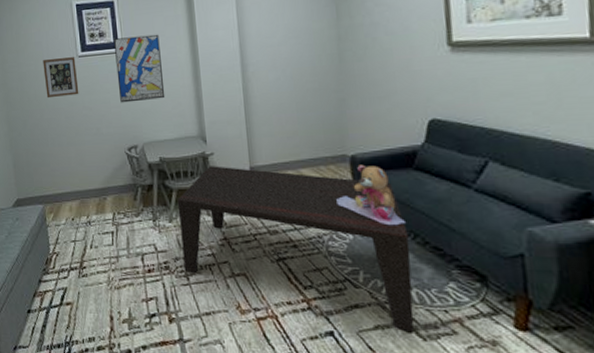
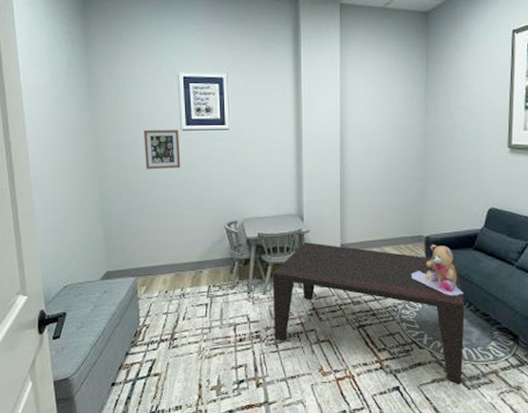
wall art: present [114,34,165,103] -> none [221,114,268,179]

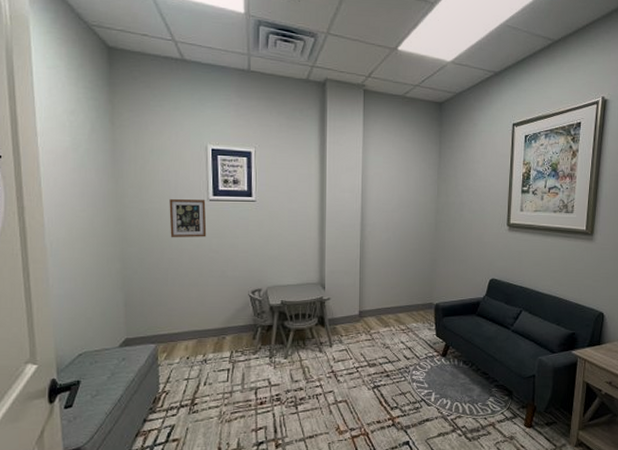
coffee table: present [272,242,465,384] -> none [293,309,468,437]
teddy bear: present [411,244,463,296] -> none [422,311,467,358]

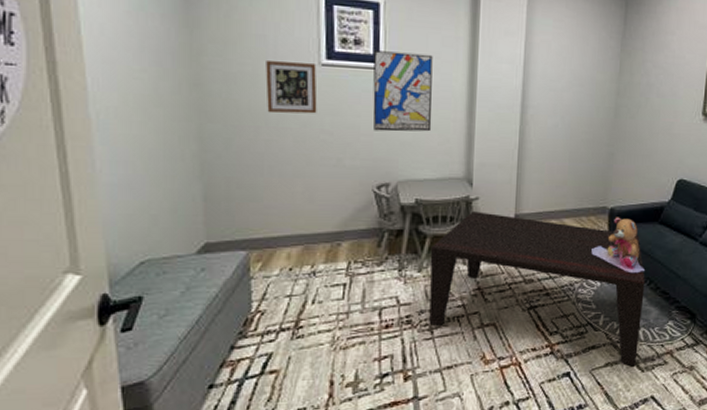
wall art: none [248,187,292,249] -> present [373,50,433,132]
coffee table: none [293,309,468,437] -> present [429,211,645,367]
teddy bear: none [422,311,467,358] -> present [591,217,645,274]

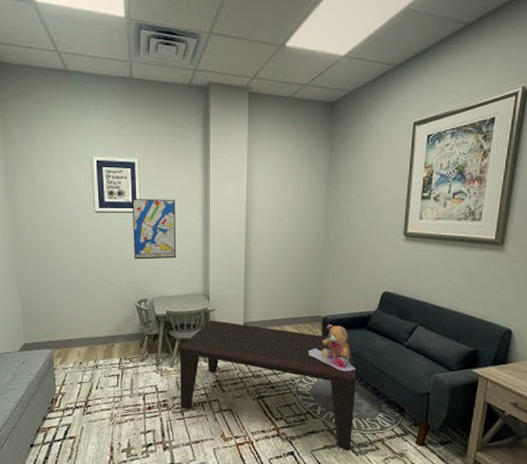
picture frame: present [265,61,318,114] -> none [58,212,94,250]

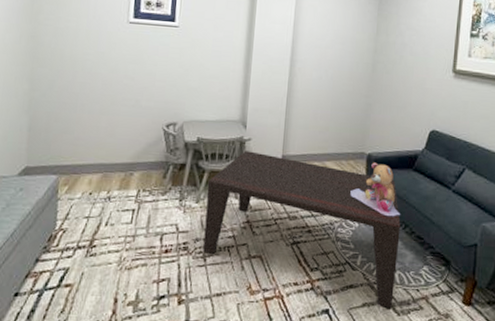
wall art: present [133,199,177,260] -> none [167,12,218,80]

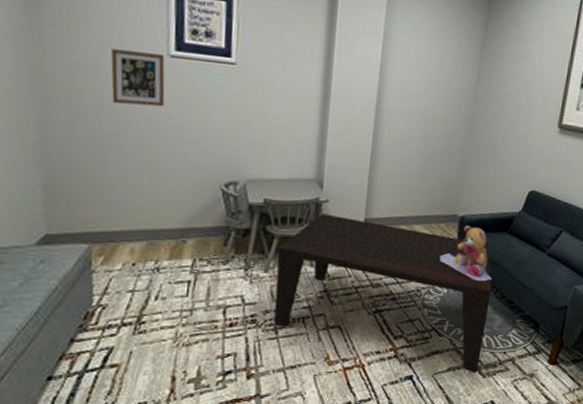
picture frame: none [84,19,126,62] -> present [111,49,165,107]

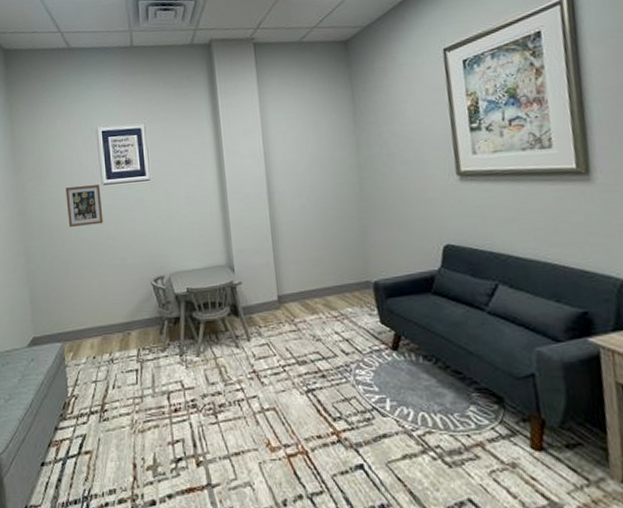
coffee table: present [274,214,492,372] -> none [205,295,440,460]
teddy bear: present [439,225,492,282] -> none [362,290,427,351]

